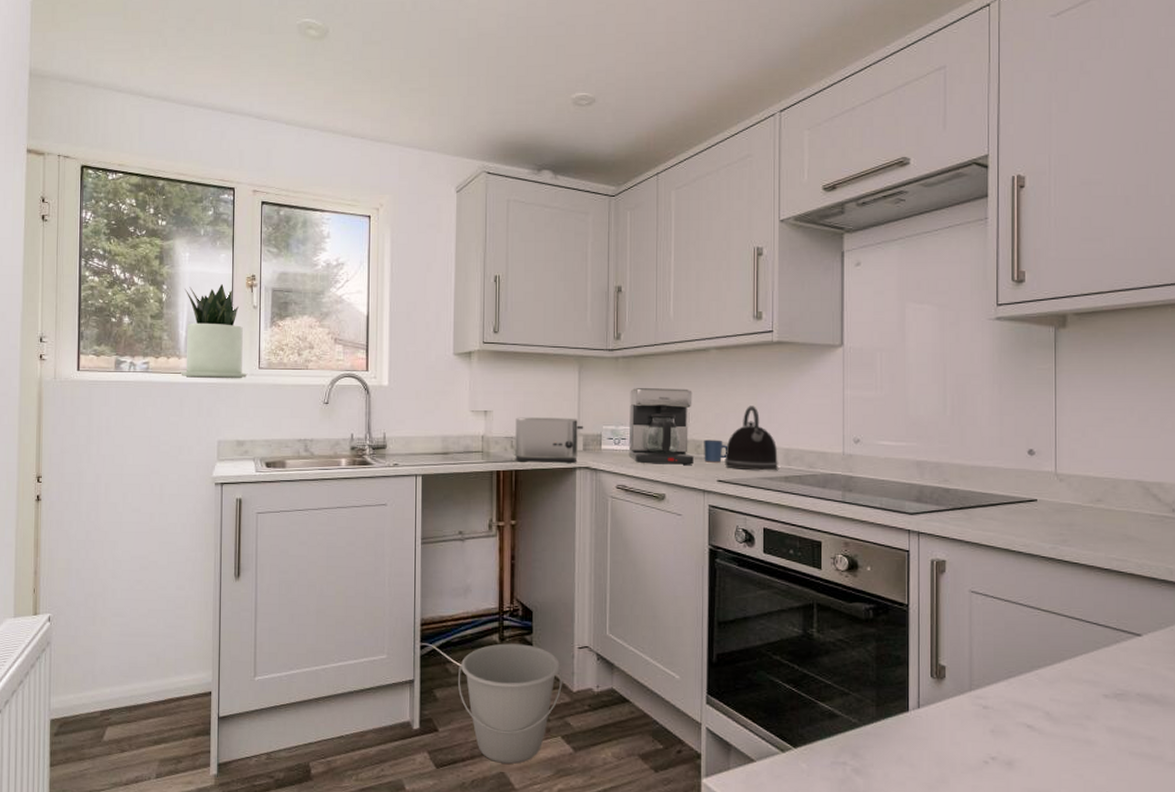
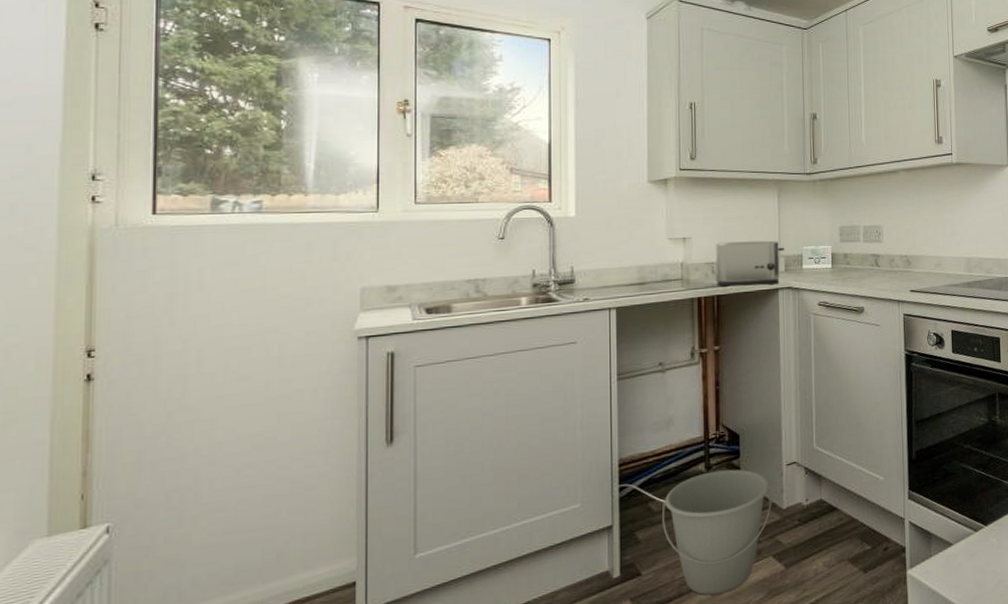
planter: present [180,284,248,379] -> none [307,110,401,218]
coffee maker: present [628,388,693,466] -> none [828,208,888,280]
mug: present [704,439,727,464] -> none [897,253,918,276]
kettle: present [724,406,779,471] -> none [916,221,962,279]

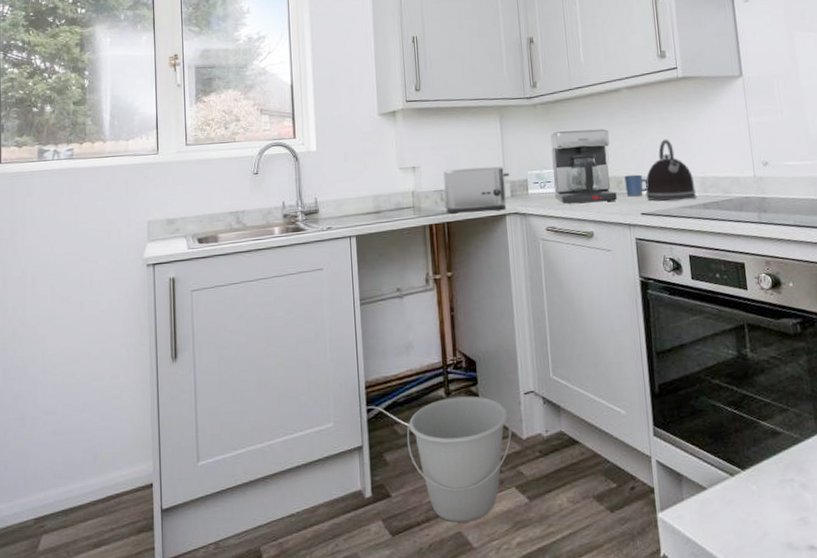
coffee maker: none [828,208,888,280] -> present [550,128,617,205]
mug: none [897,253,918,276] -> present [624,174,648,198]
kettle: none [916,221,962,279] -> present [646,139,697,201]

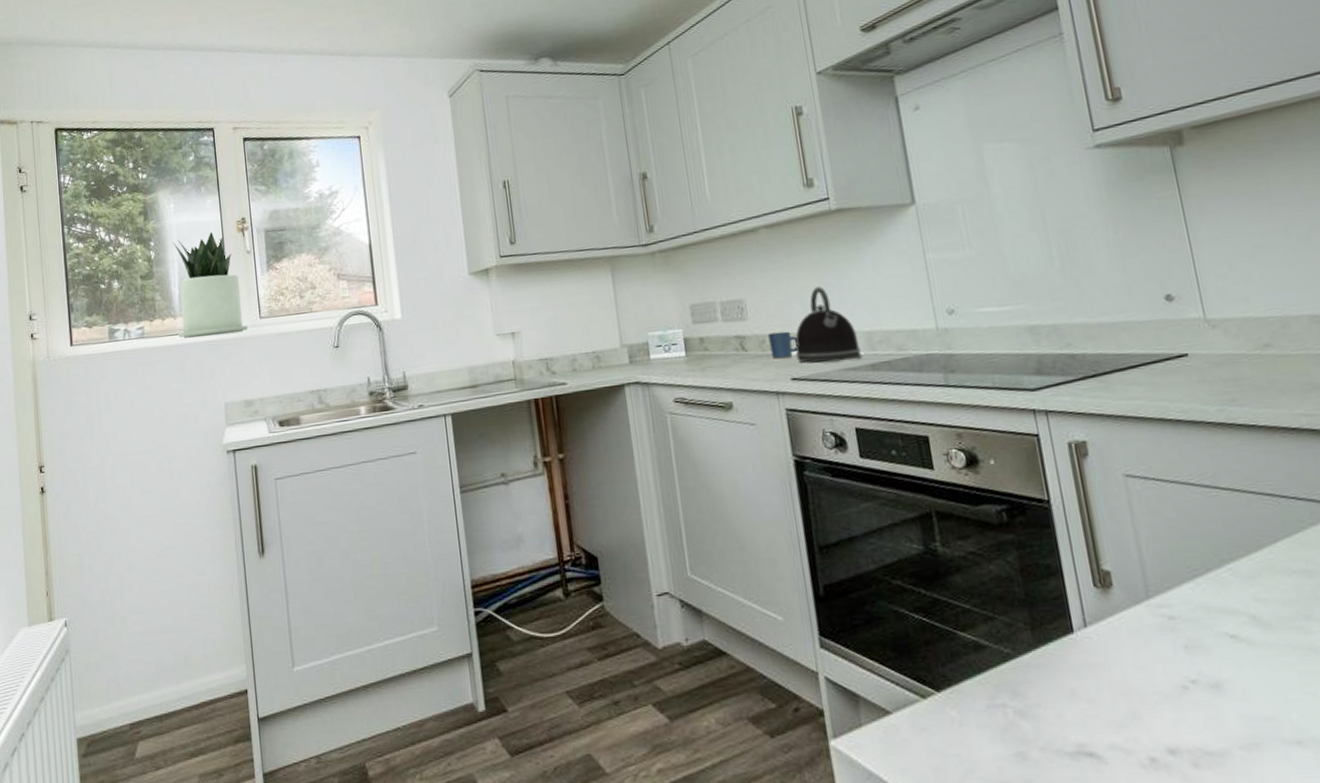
planter: none [105,66,175,161] -> present [173,232,249,339]
bucket: present [407,396,512,523] -> none [521,597,645,744]
toaster: present [443,166,510,215] -> none [548,327,627,387]
coffee maker: present [550,128,617,205] -> none [673,277,760,371]

